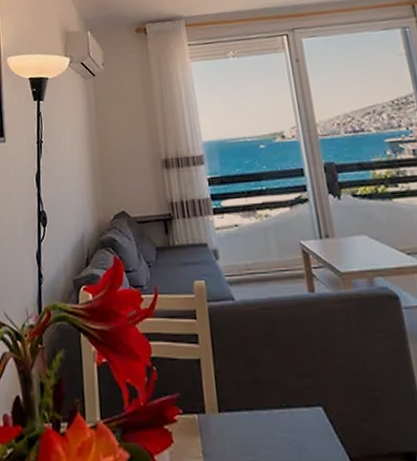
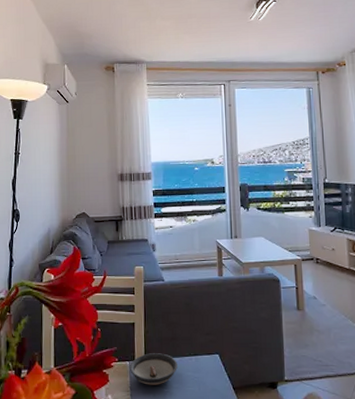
saucer: none [198,403,266,450] -> present [129,353,178,385]

